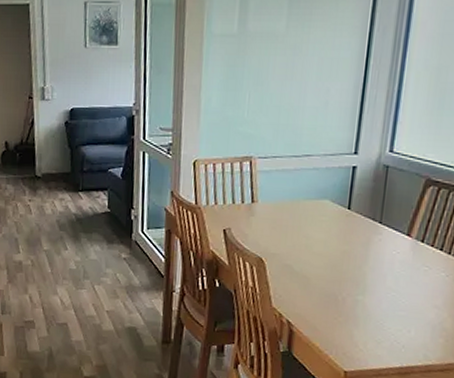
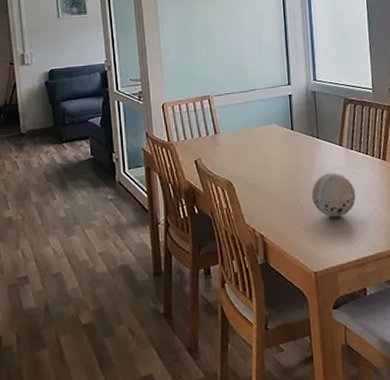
decorative ball: none [358,266,416,318] -> present [311,173,356,218]

